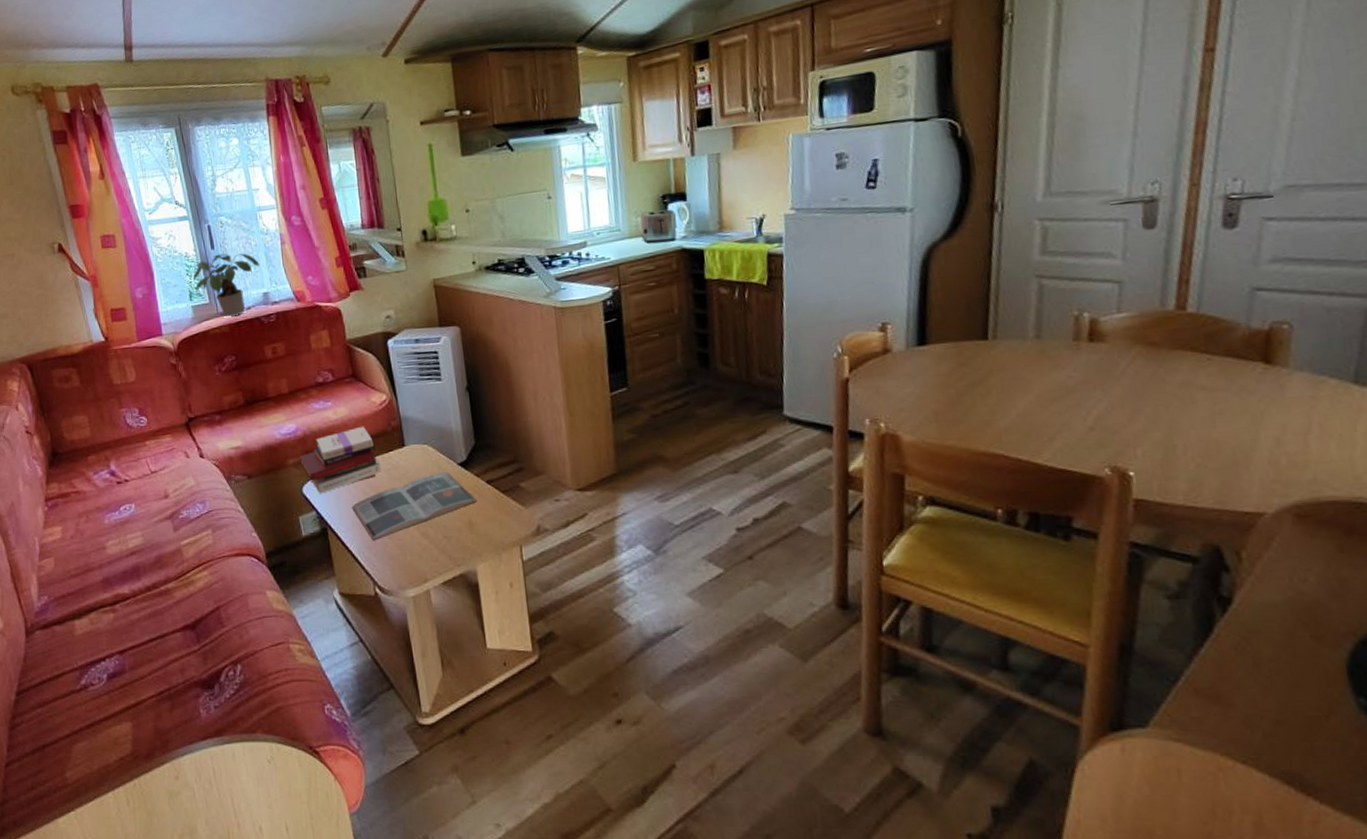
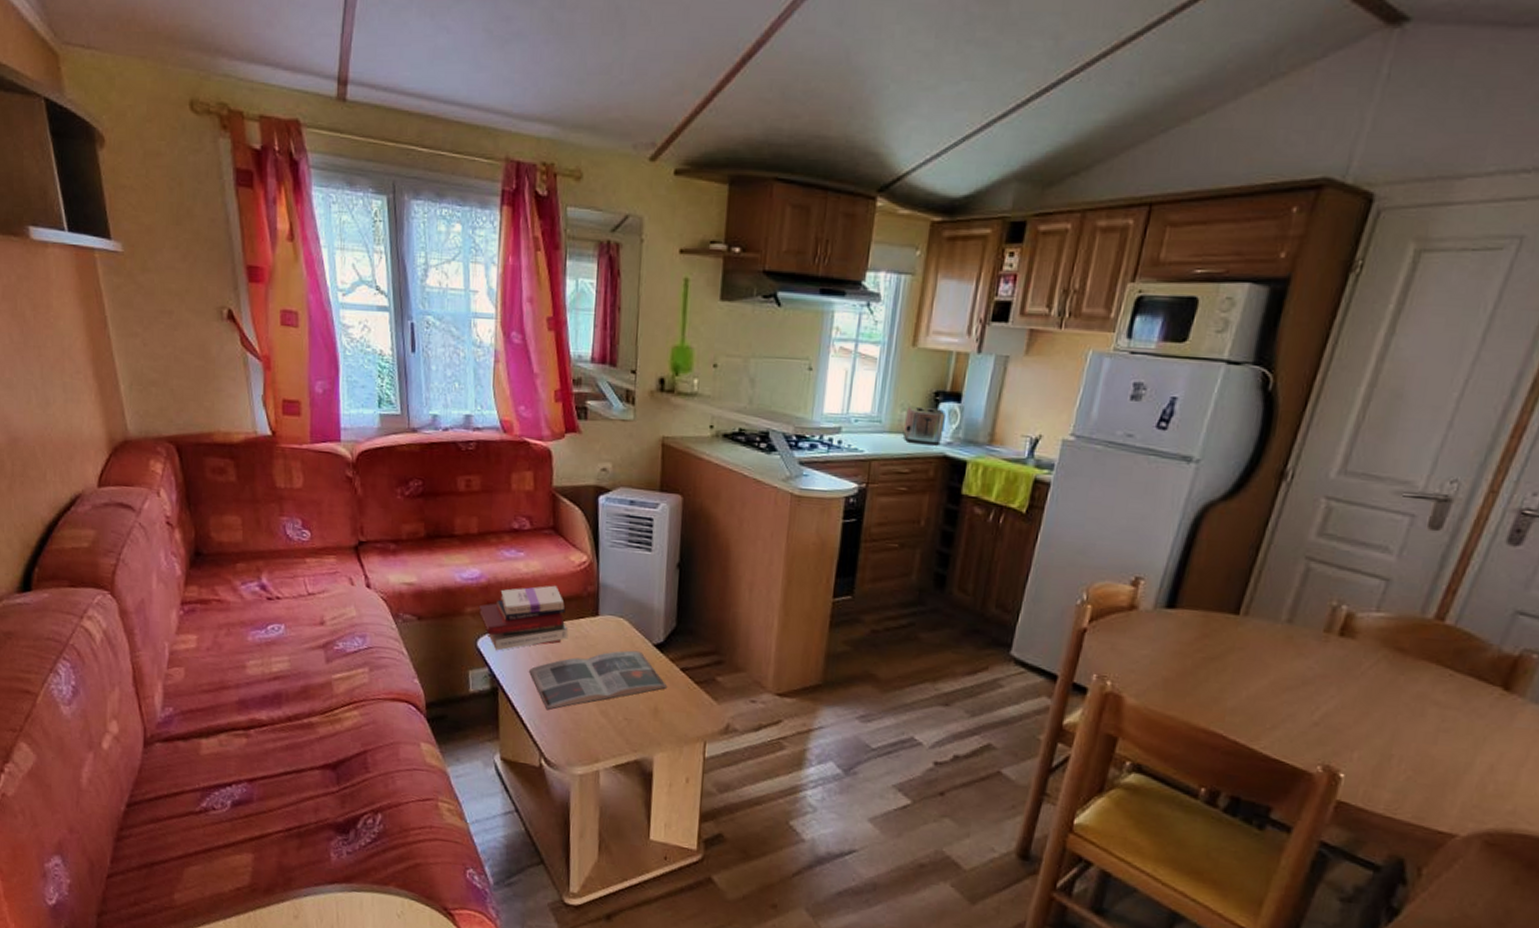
potted plant: present [192,253,260,318] -> none [385,359,466,436]

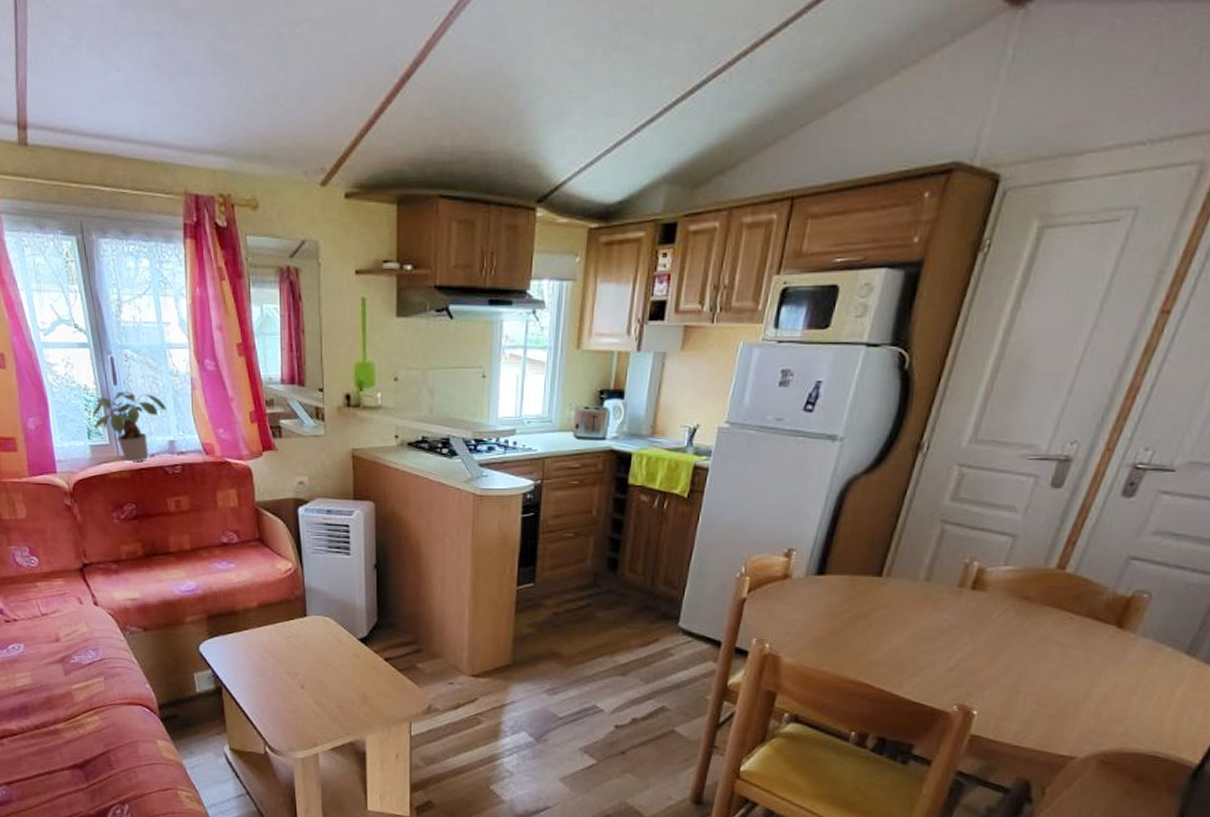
potted plant: none [385,359,466,436] -> present [92,391,167,462]
books: present [478,585,569,651] -> none [197,592,281,654]
magazine: present [529,650,668,710] -> none [248,645,374,703]

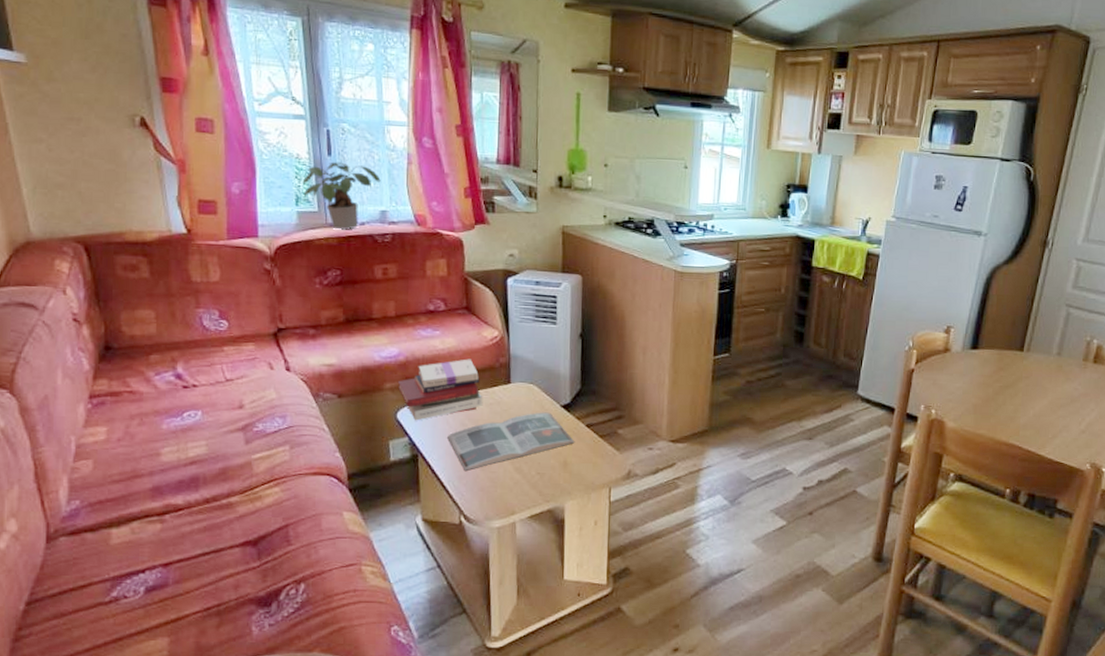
books: none [197,592,281,654] -> present [397,359,483,421]
magazine: none [248,645,374,703] -> present [447,412,575,471]
toaster: present [572,405,610,441] -> none [763,196,796,228]

